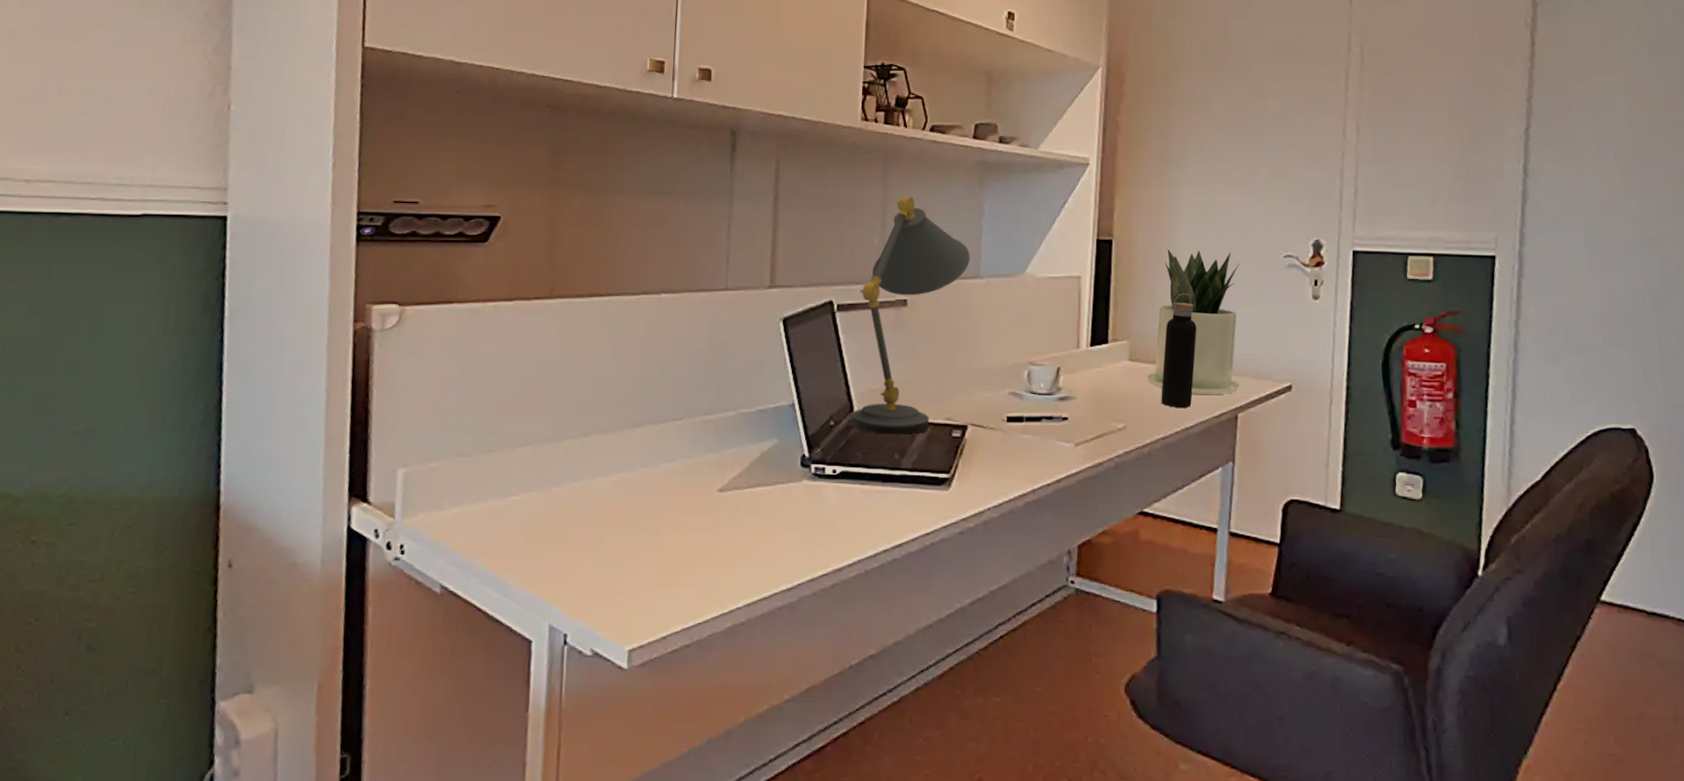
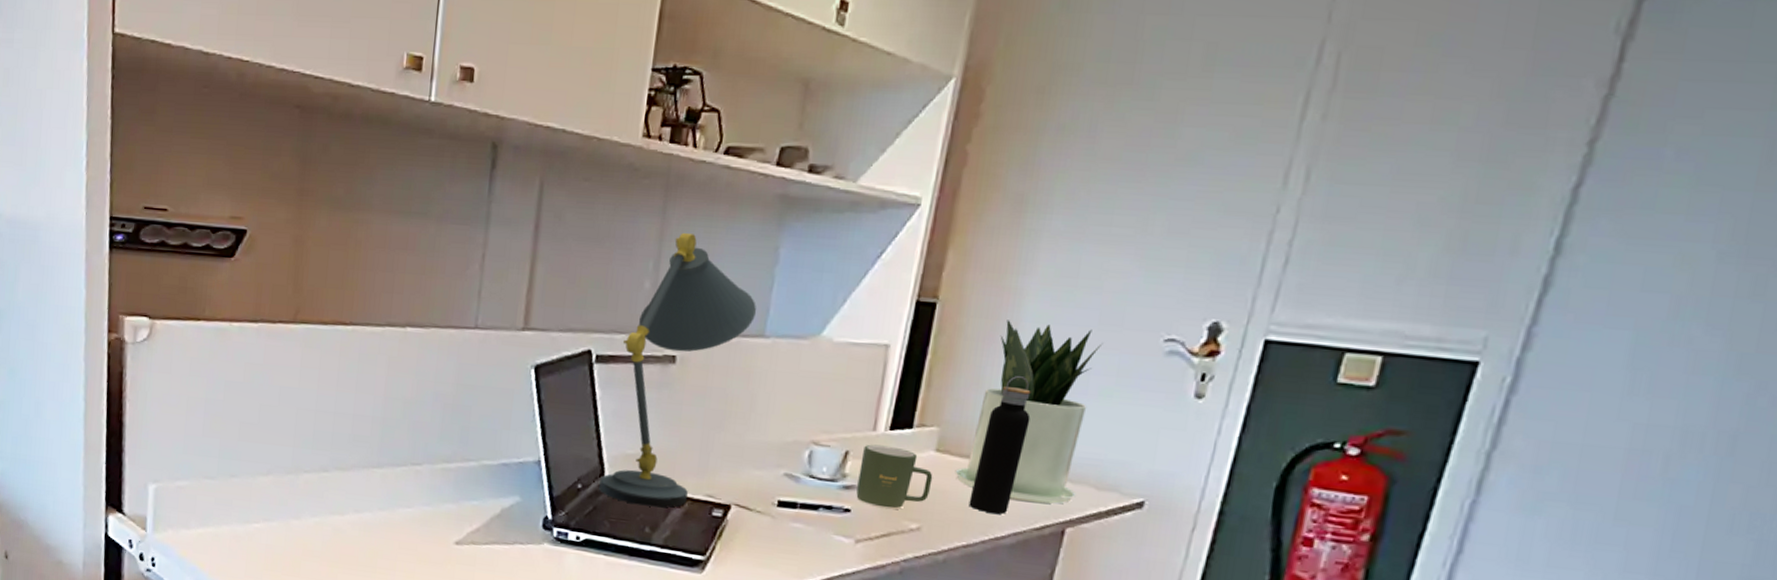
mug: none [1070,360,1130,414] -> present [856,444,933,510]

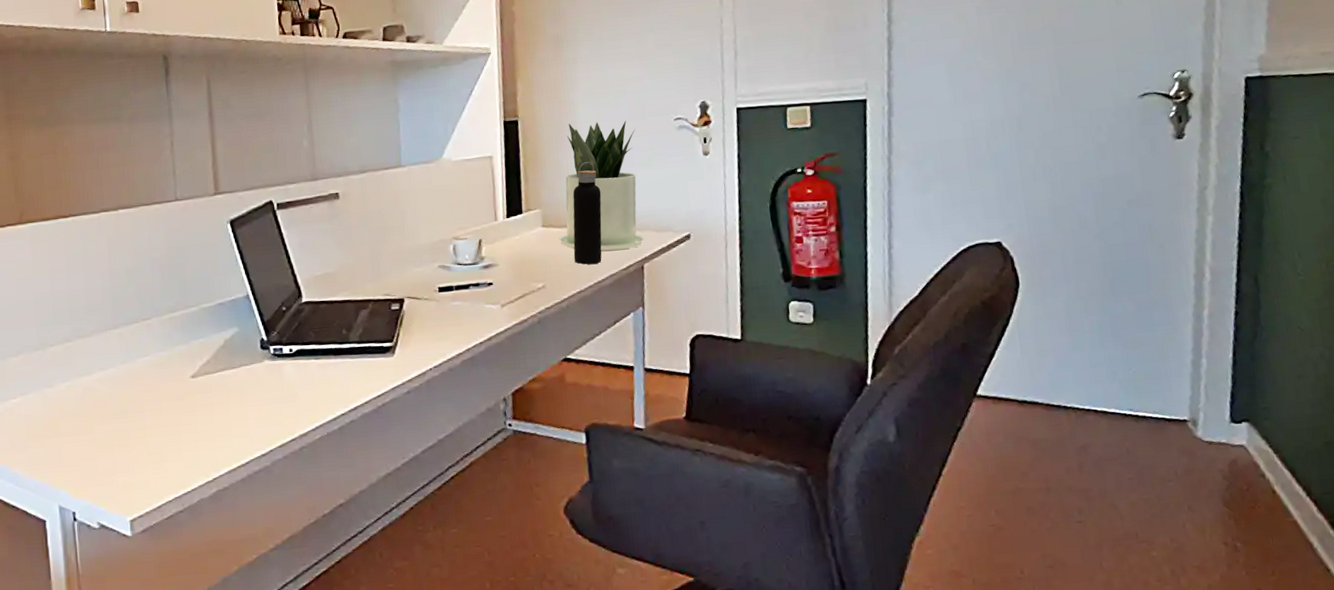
desk lamp: present [599,232,757,508] -> none [296,99,392,314]
mug: present [856,444,933,510] -> none [491,229,545,278]

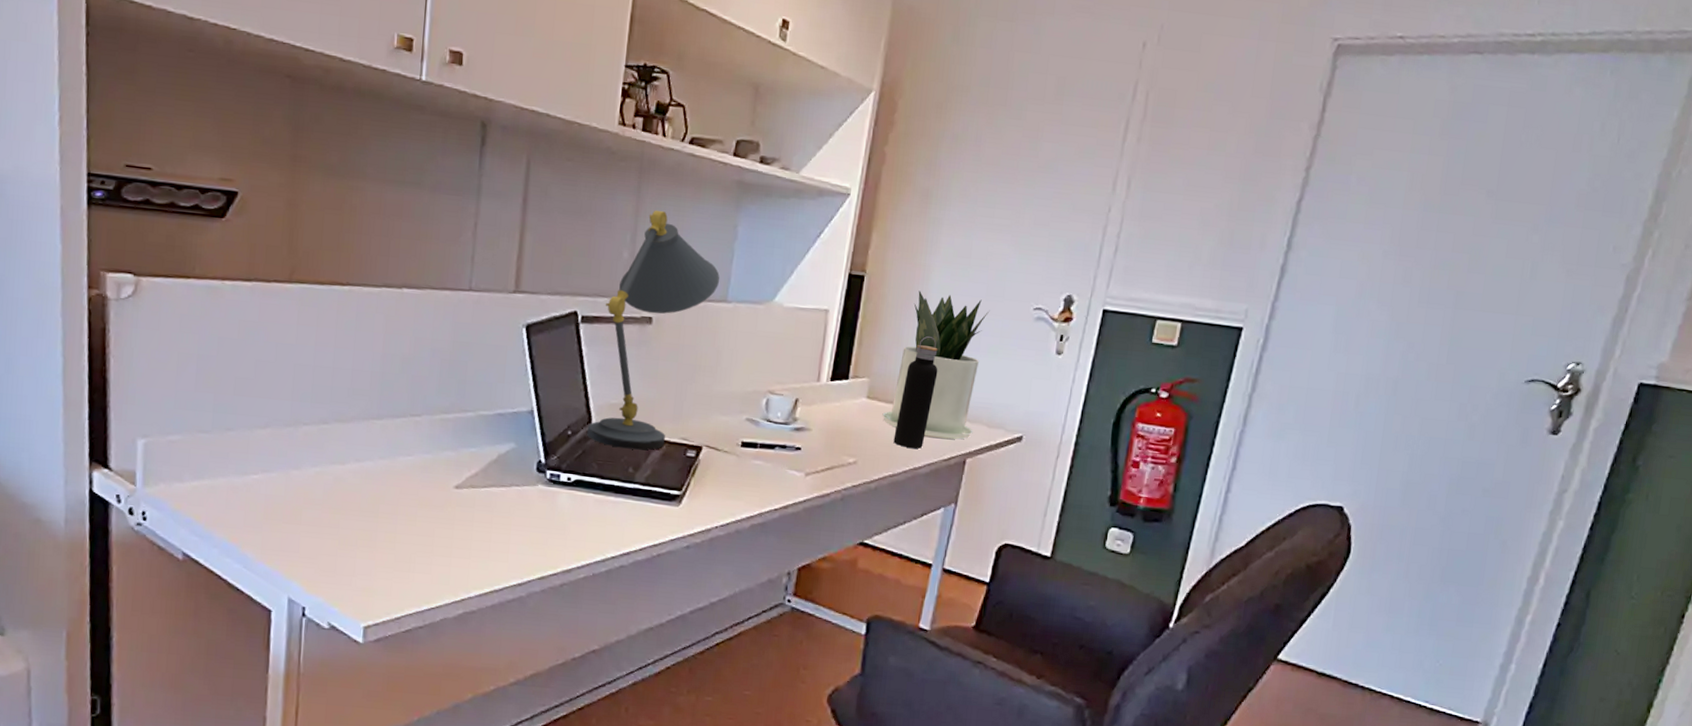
desk lamp: none [296,99,392,314] -> present [587,209,720,450]

